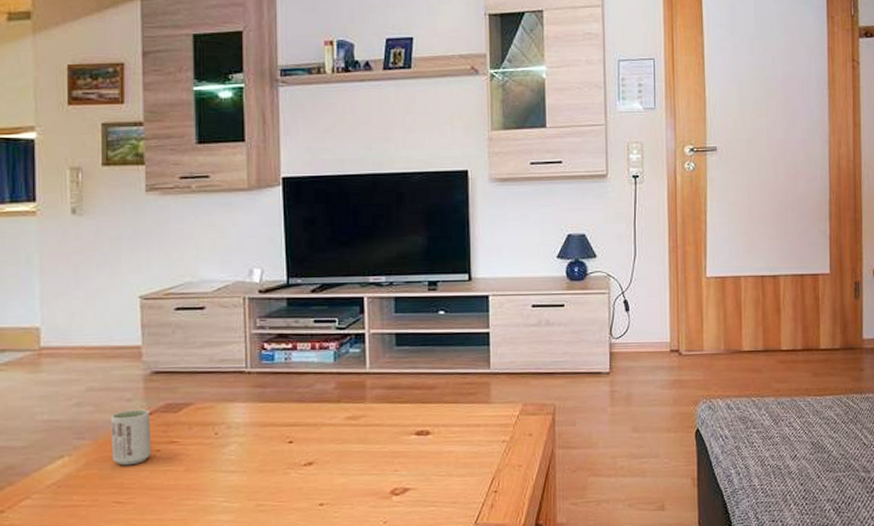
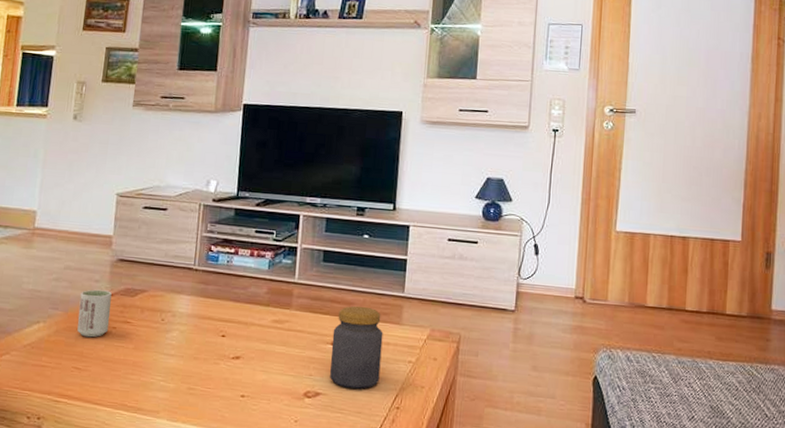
jar: none [416,389,473,479] -> present [330,305,383,389]

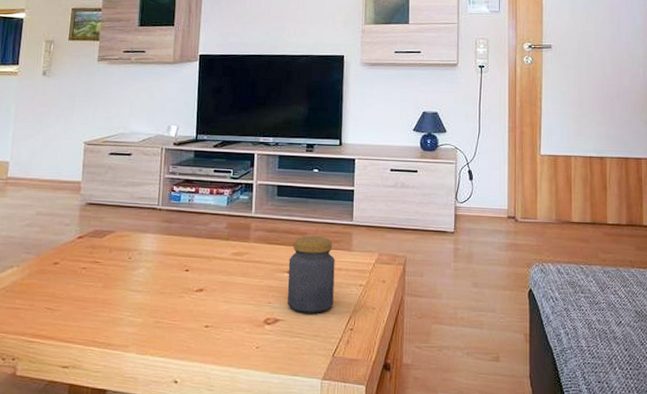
cup: present [77,289,112,338] -> none [49,233,81,279]

